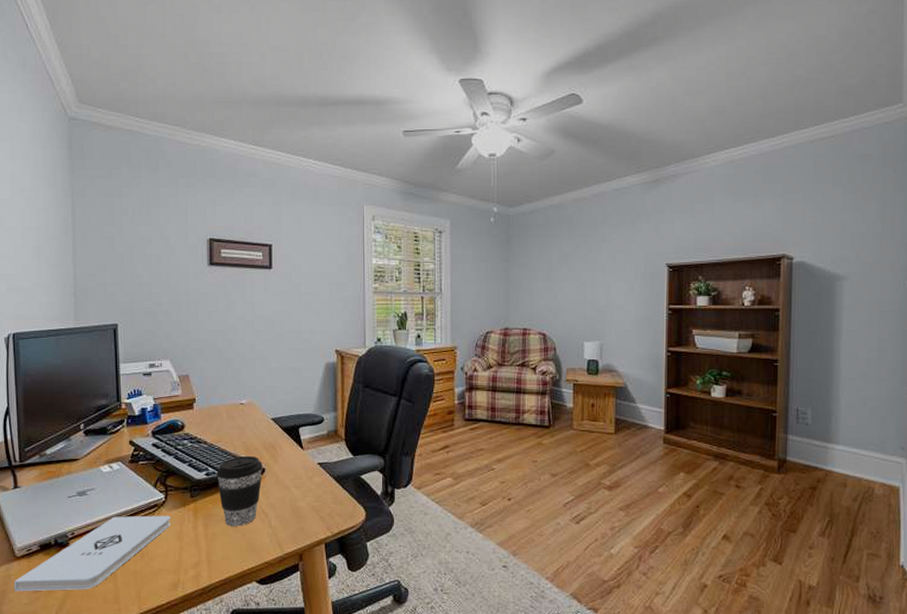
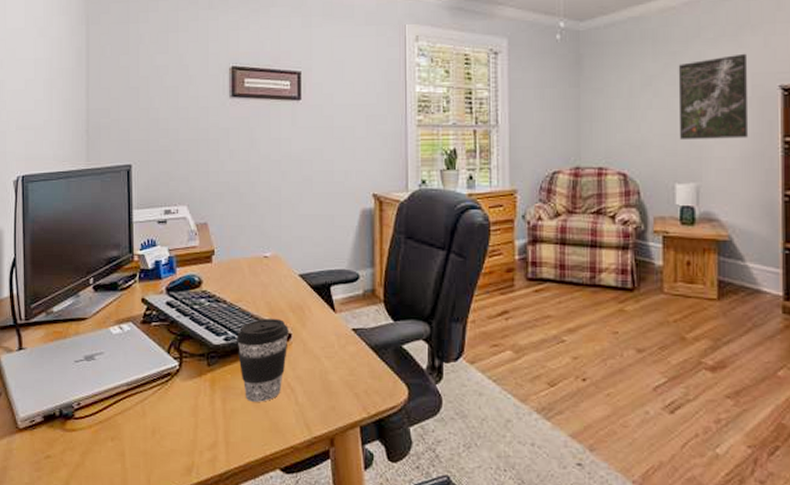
notepad: present [14,515,171,592] -> none [16,385,185,470]
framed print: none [587,237,642,306] -> present [678,53,749,139]

